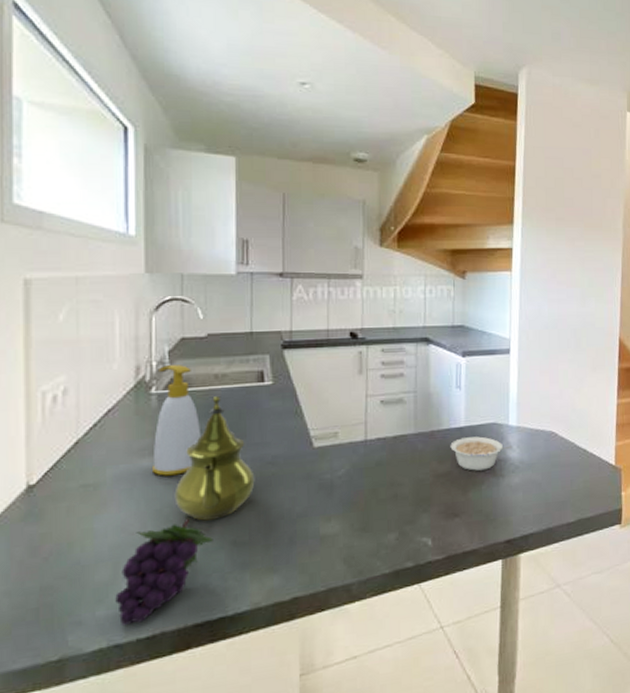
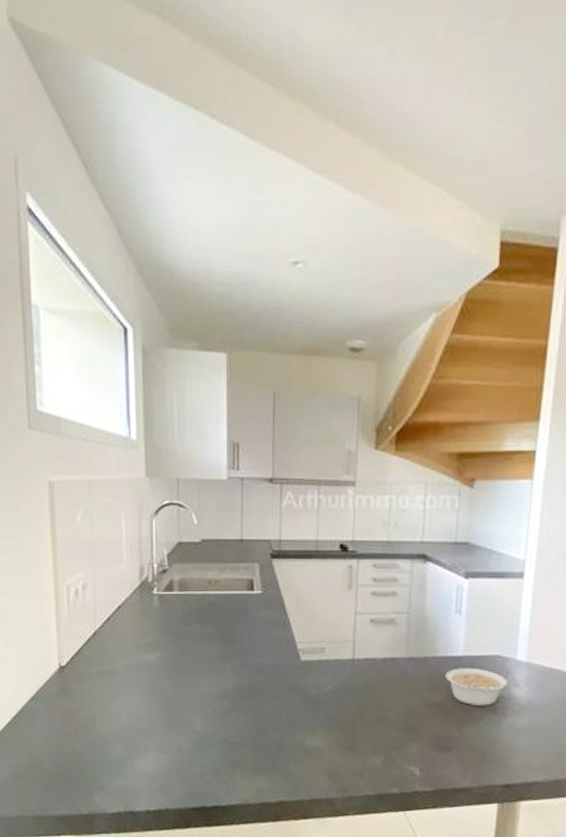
fruit: present [115,518,213,625] -> none [129,712,208,797]
soap bottle: present [151,365,202,476] -> none [155,568,197,672]
teapot: present [174,396,255,521] -> none [174,601,245,718]

